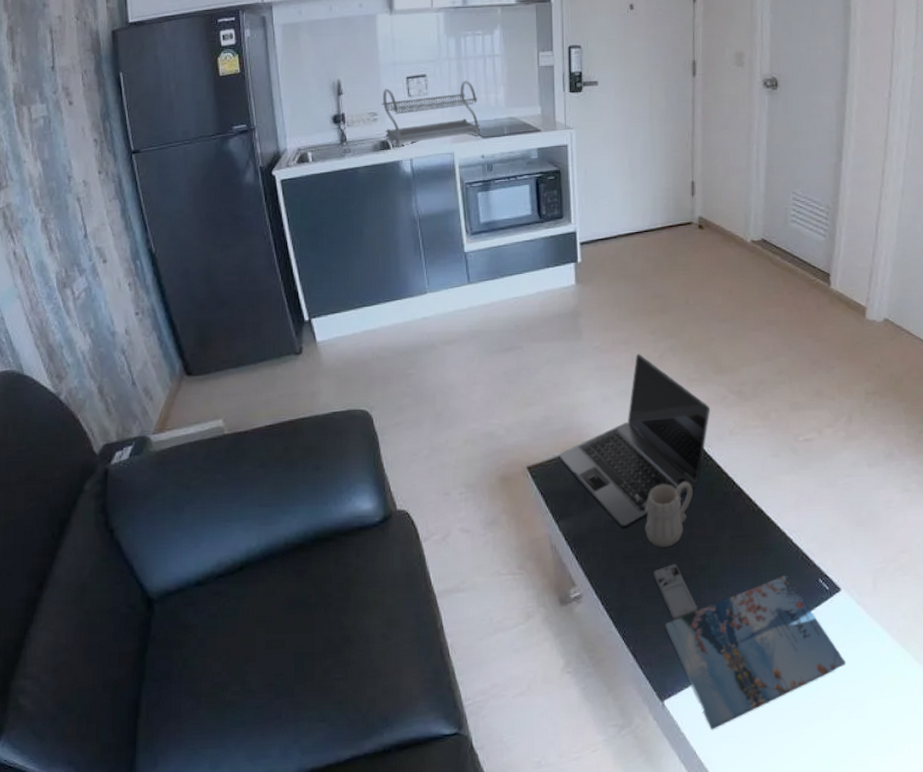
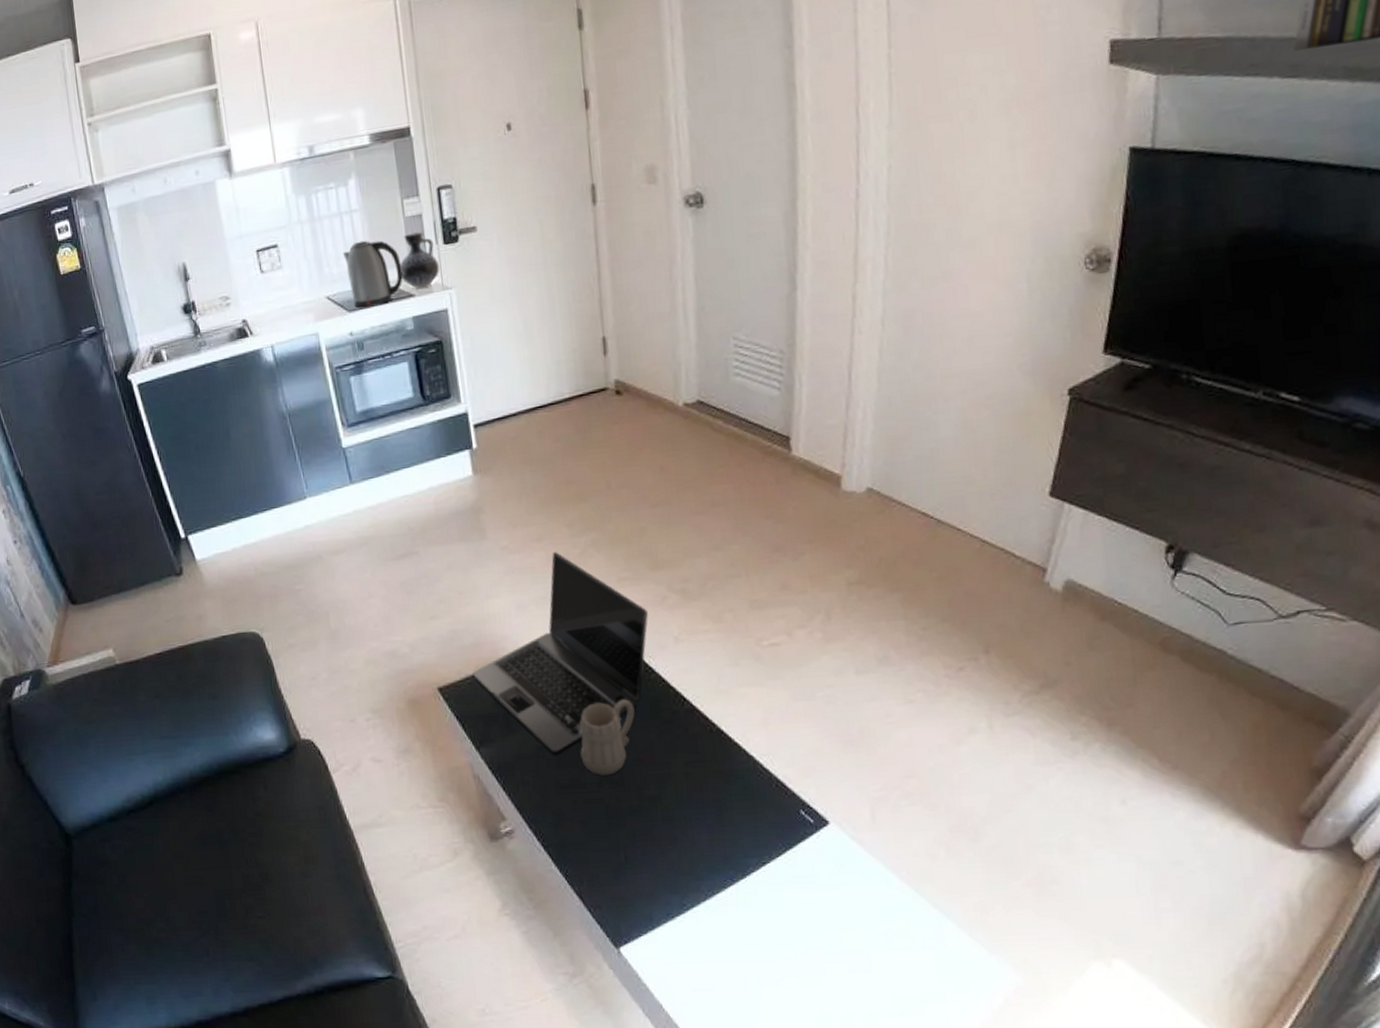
dish rack: present [381,80,480,148] -> none [232,245,345,334]
kettle: none [483,80,532,136] -> present [343,240,403,308]
ceramic jug: none [531,80,565,124] -> present [400,232,440,288]
mobile phone: present [654,564,697,621] -> none [595,794,651,859]
magazine: present [665,575,847,730] -> none [614,806,842,981]

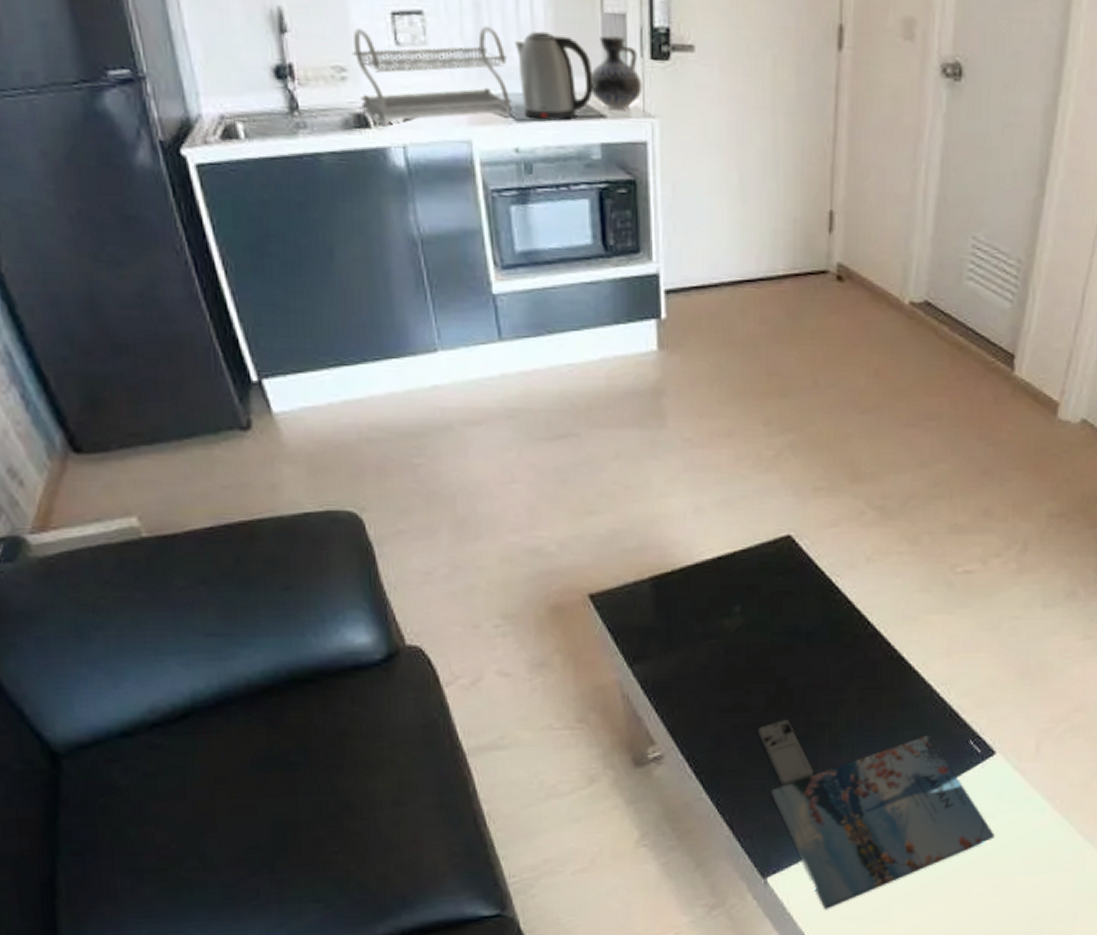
dish rack: none [232,245,345,334] -> present [351,25,512,127]
laptop: present [472,551,649,755] -> none [633,450,842,676]
mug: present [579,699,635,775] -> none [748,620,814,699]
mobile phone: none [595,794,651,859] -> present [759,720,813,787]
magazine: none [614,806,842,981] -> present [771,735,996,909]

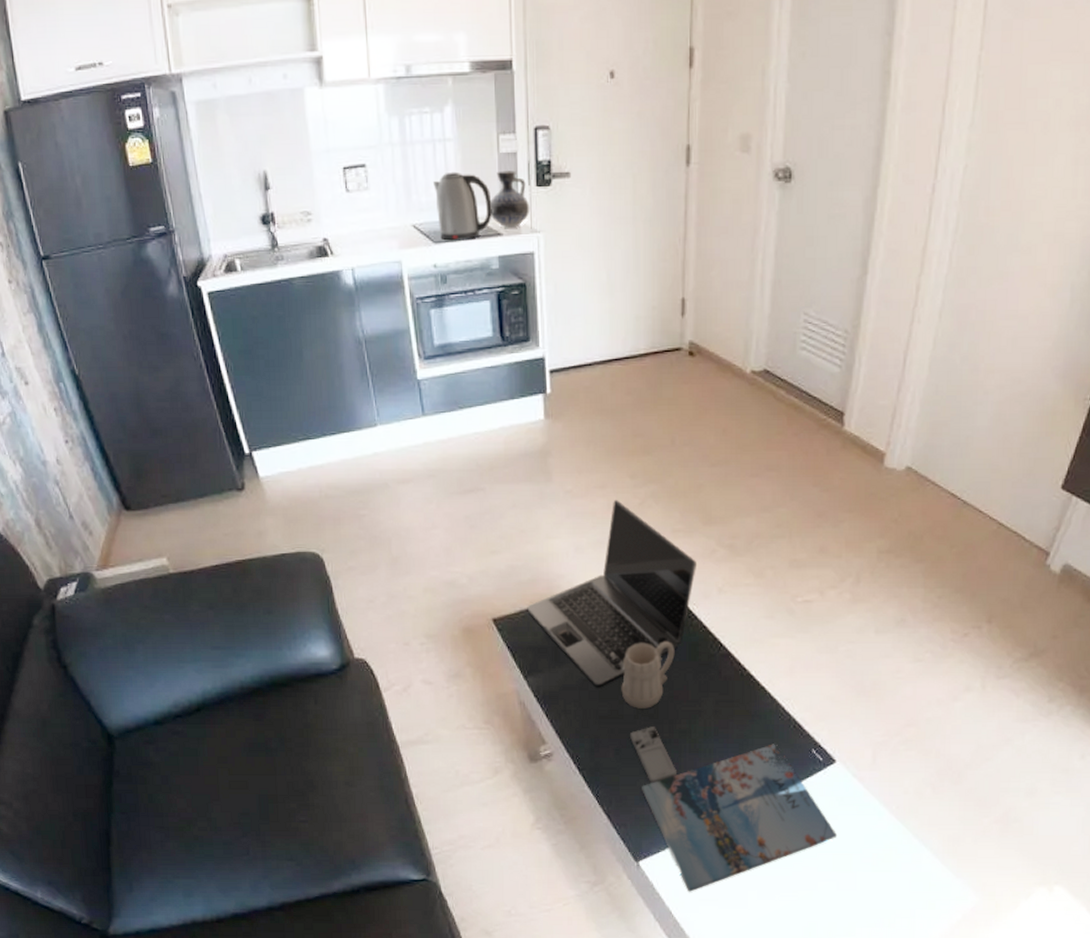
dish rack: present [351,25,512,127] -> none [315,171,431,255]
laptop: none [633,450,842,676] -> present [527,499,698,688]
mug: none [748,620,814,699] -> present [621,641,675,708]

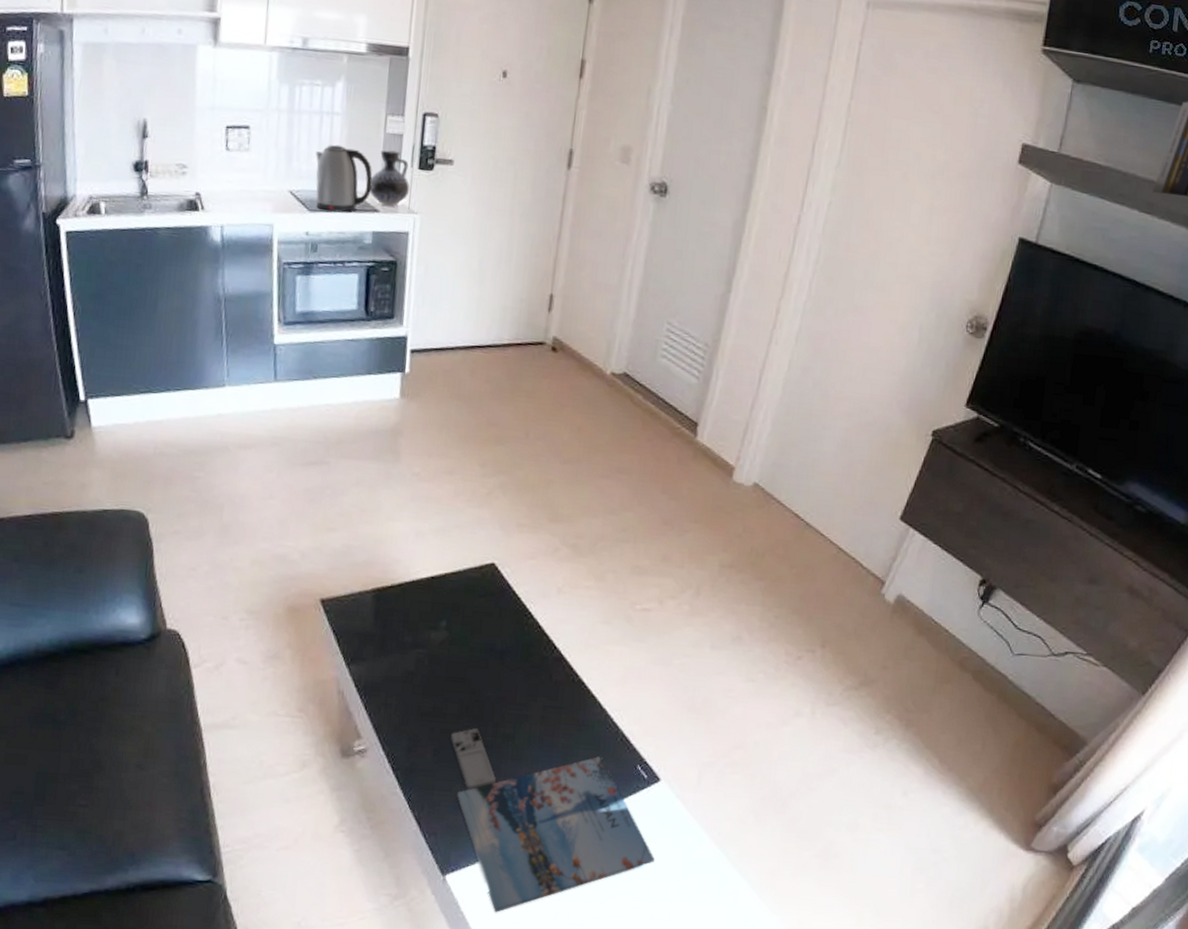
laptop: present [527,499,698,688] -> none [358,486,539,683]
mug: present [621,641,675,708] -> none [447,638,507,709]

